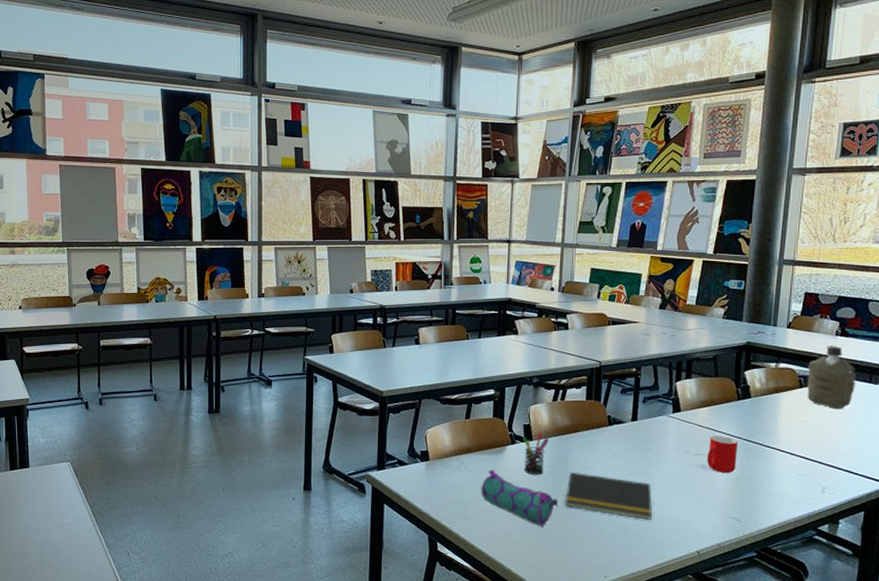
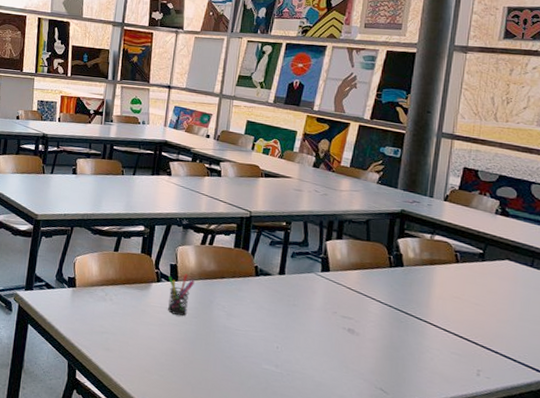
pencil case: present [481,470,559,527] -> none [123,304,200,370]
notepad: present [566,471,653,520] -> none [207,317,296,378]
cup: present [706,436,738,473] -> none [354,300,388,341]
water bottle: present [807,345,857,409] -> none [463,223,518,290]

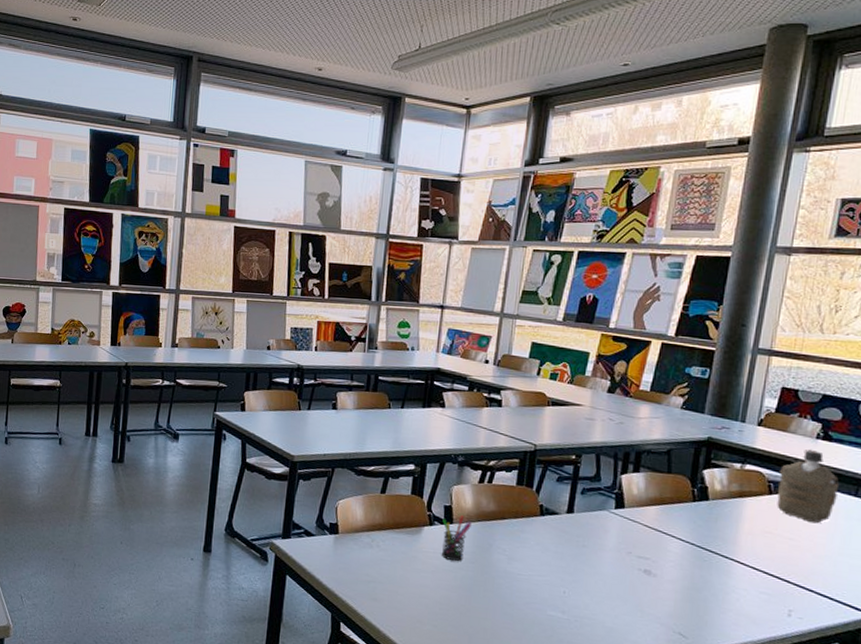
water bottle: none [463,223,518,290] -> present [777,449,840,523]

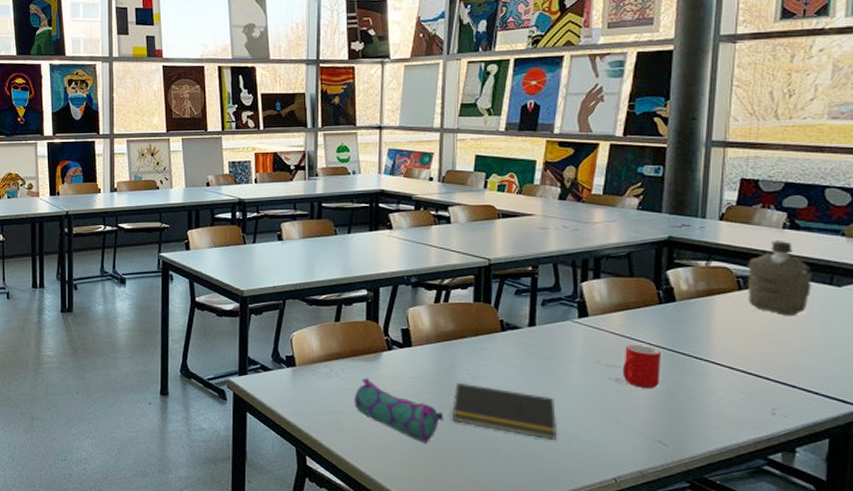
pencil case: none [392,550,477,619] -> present [354,378,444,444]
pen holder: present [441,515,472,562] -> none [401,338,431,385]
notepad: none [485,561,585,625] -> present [452,382,558,440]
cup: none [651,538,690,582] -> present [622,345,661,388]

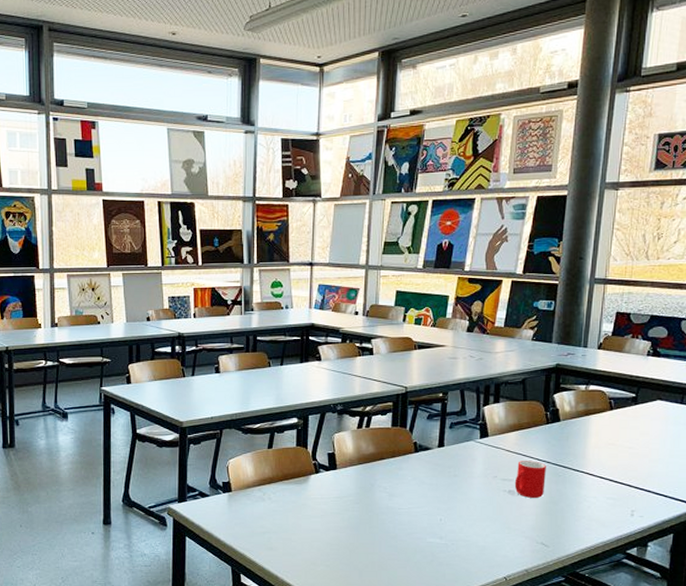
pencil case: present [354,378,444,444] -> none [285,499,364,557]
notepad: present [452,382,558,440] -> none [371,500,460,547]
water bottle: present [748,239,813,315] -> none [617,365,668,430]

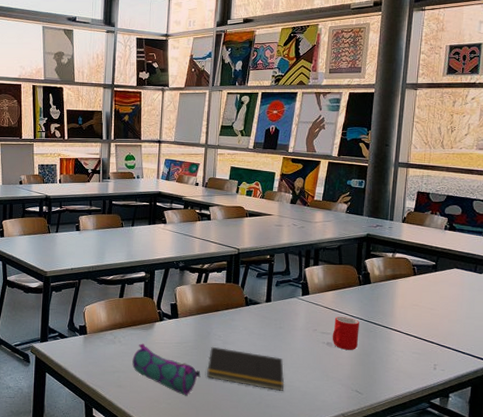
pencil case: none [285,499,364,557] -> present [132,343,201,396]
notepad: none [371,500,460,547] -> present [207,346,285,391]

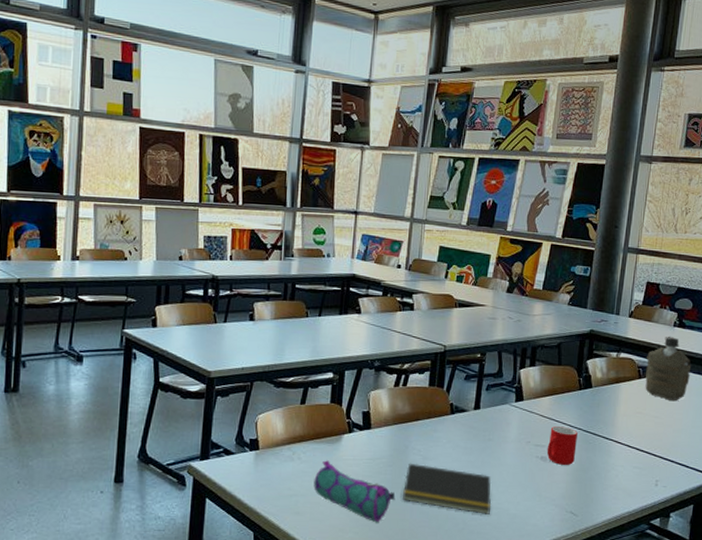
water bottle: none [420,238,464,295] -> present [645,336,692,401]

